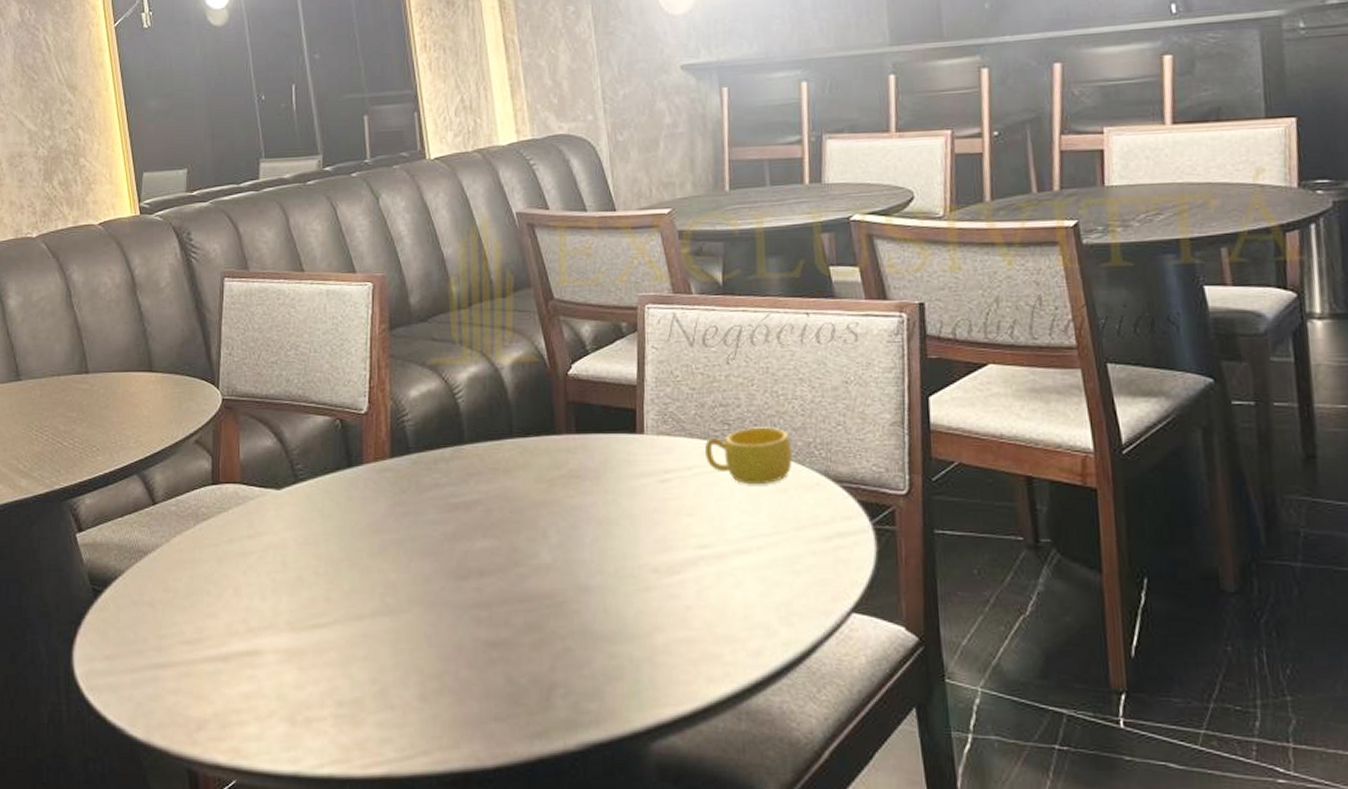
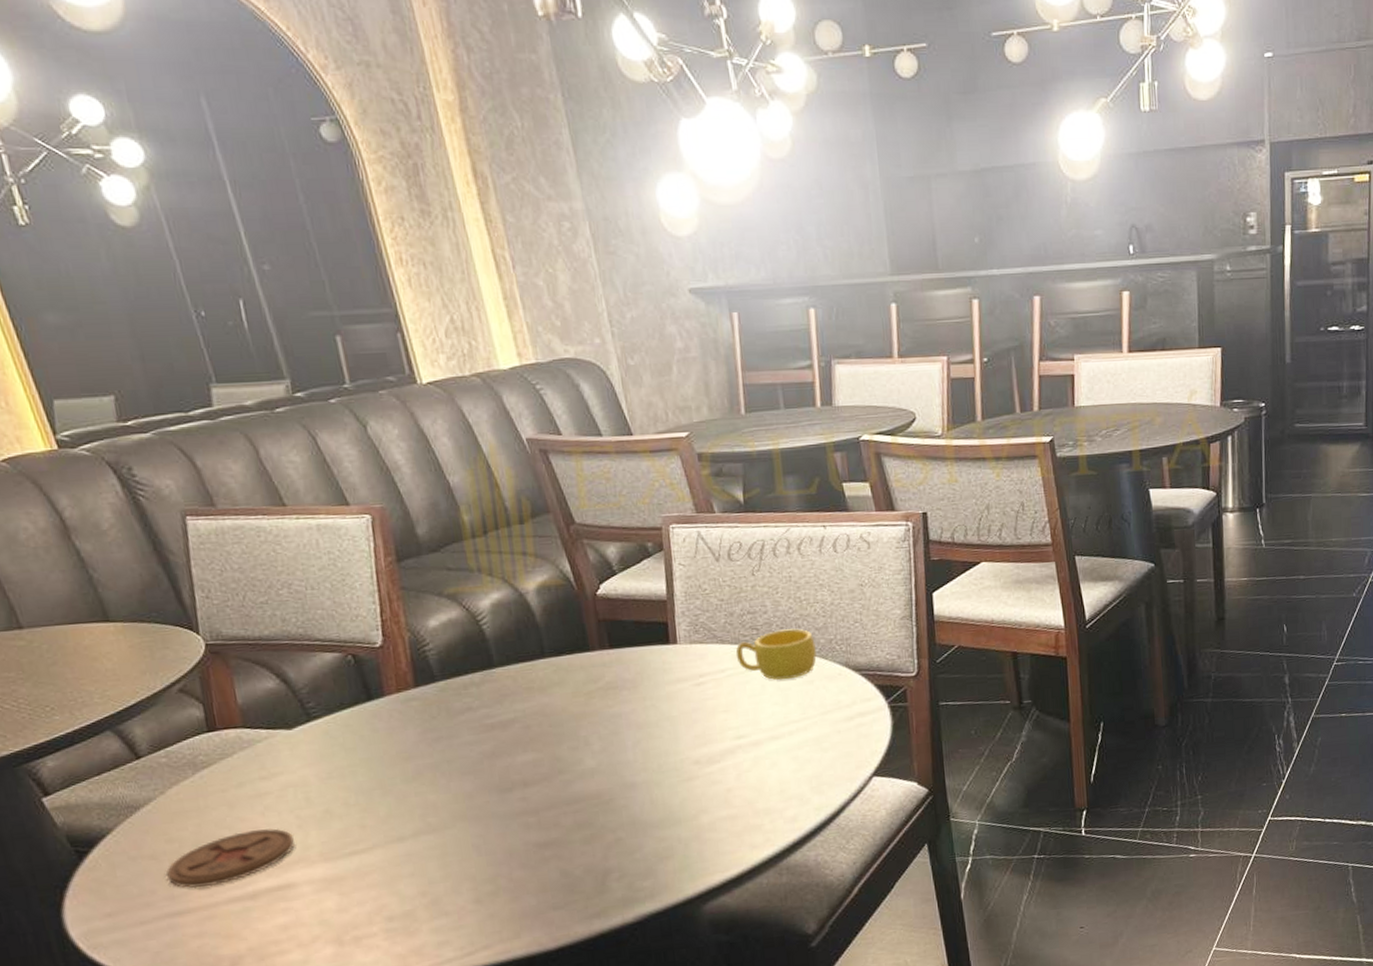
coaster: none [158,589,267,642] -> present [166,828,295,889]

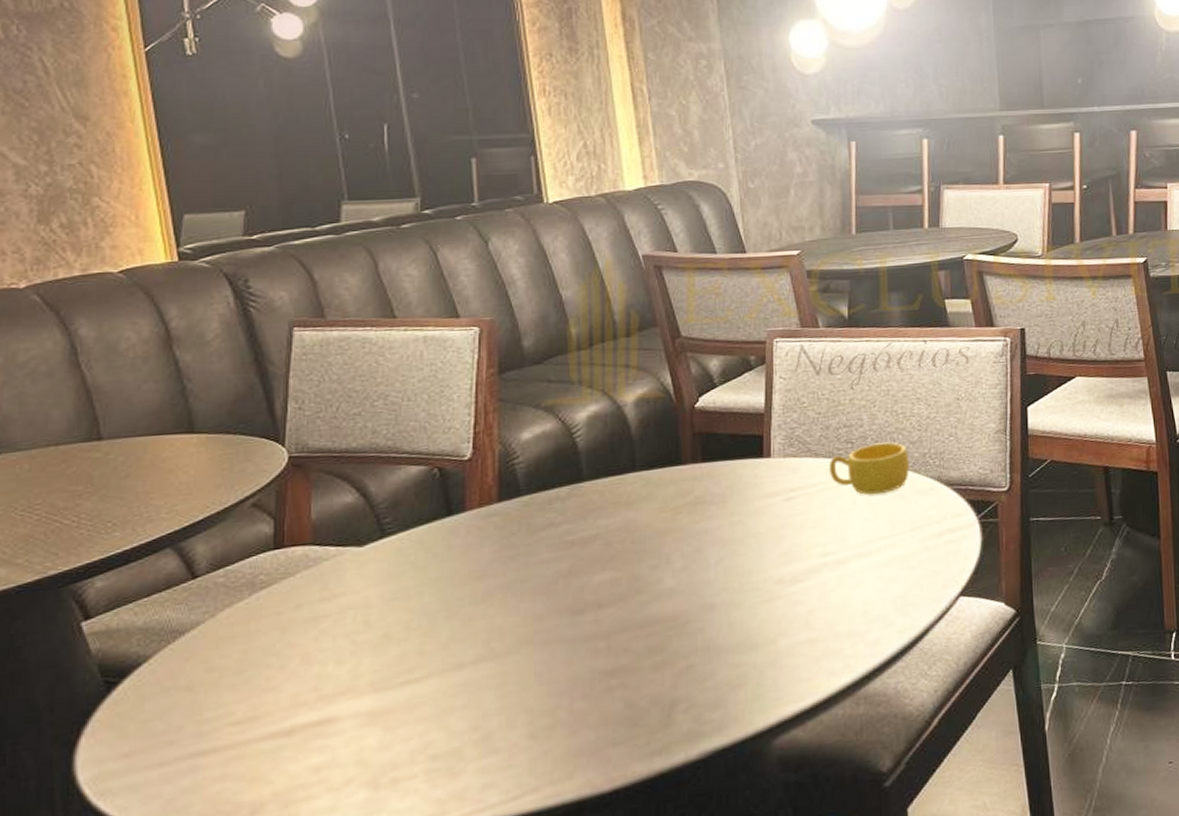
coaster: present [166,828,295,889] -> none [198,655,344,724]

